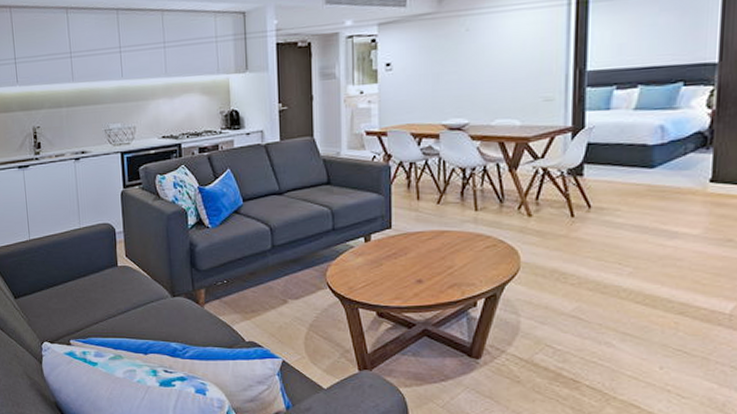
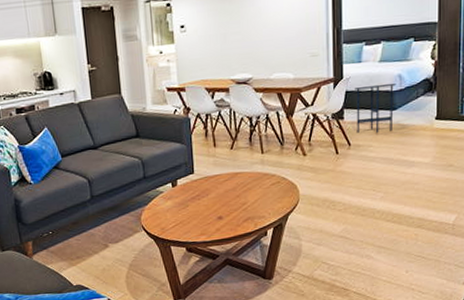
side table: none [600,136,657,196] -> present [355,84,396,134]

